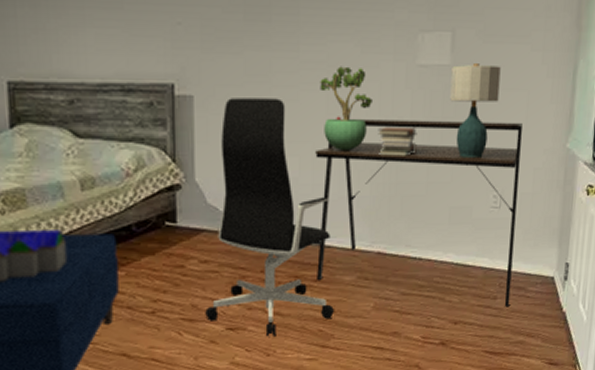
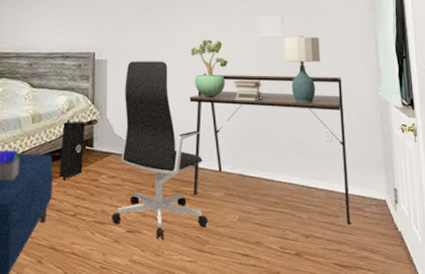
speaker: none [127,184,164,268] -> present [60,120,86,180]

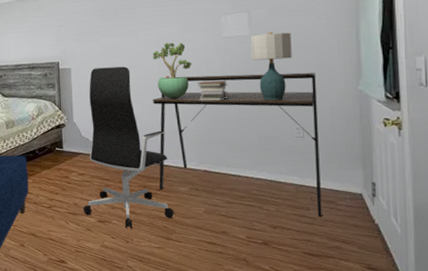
speaker: present [60,120,86,180] -> none [33,124,55,178]

